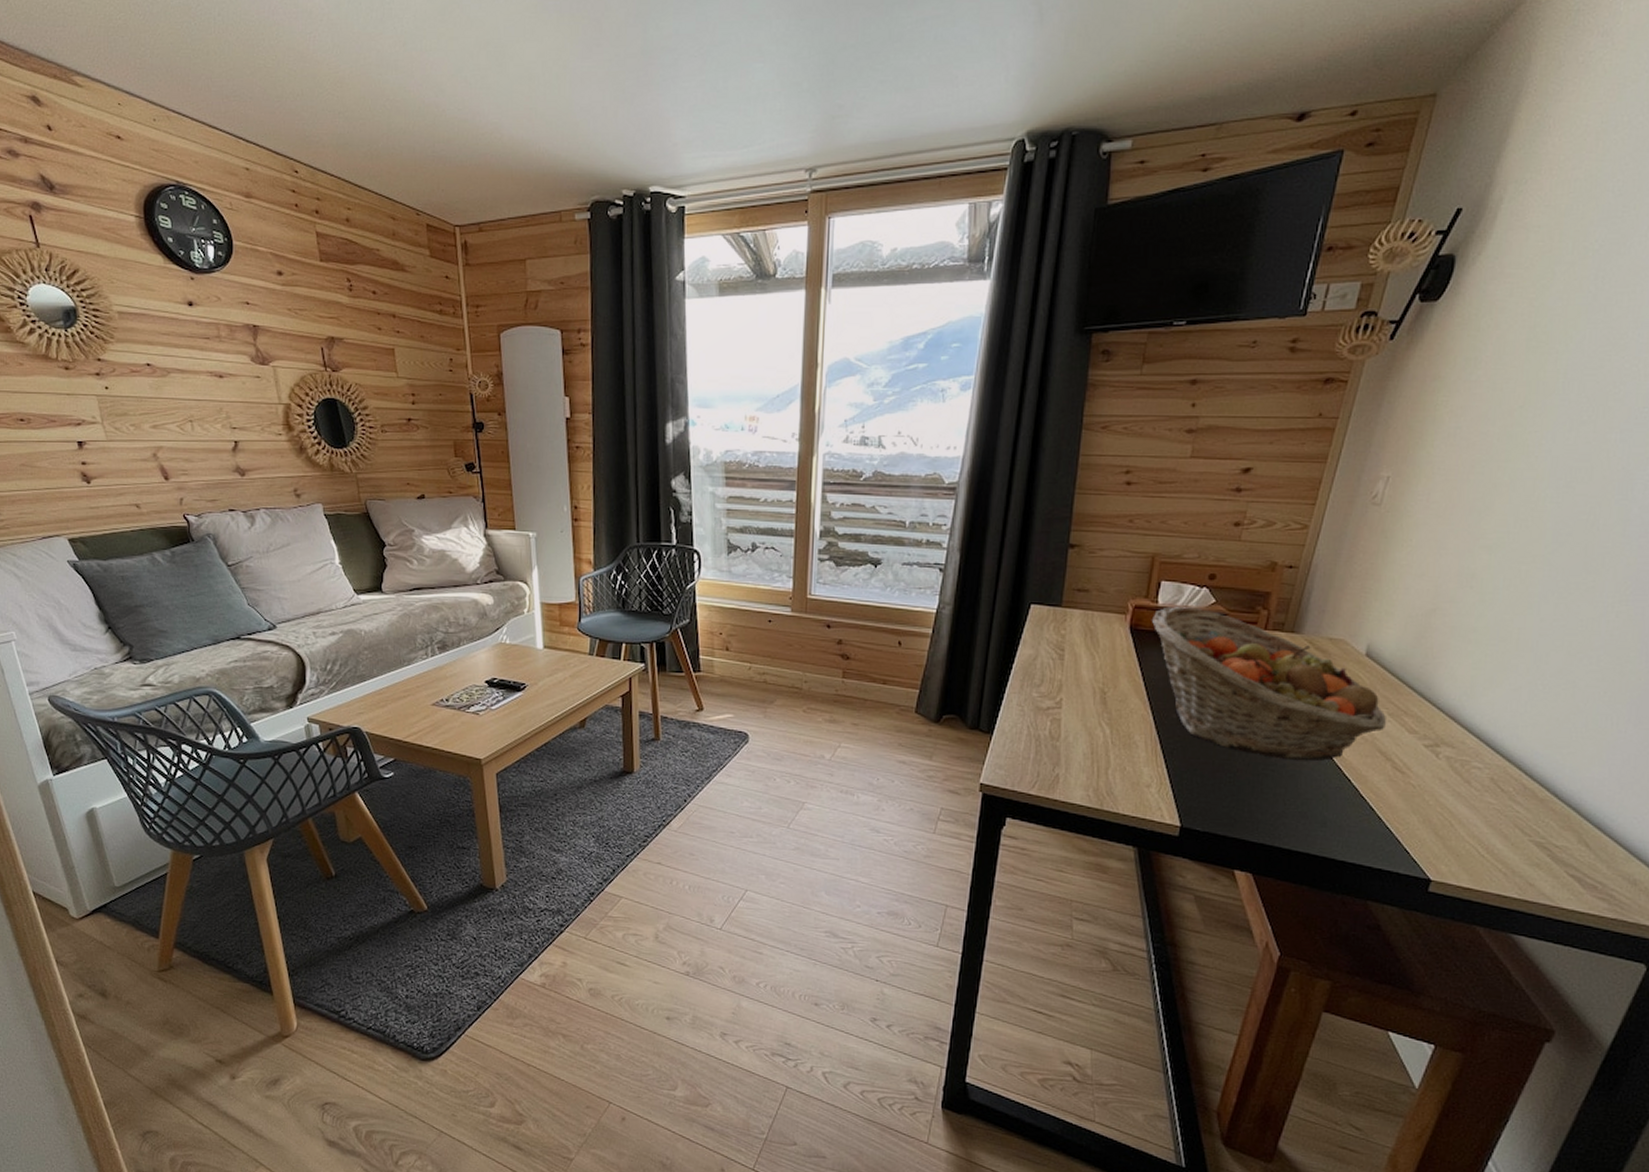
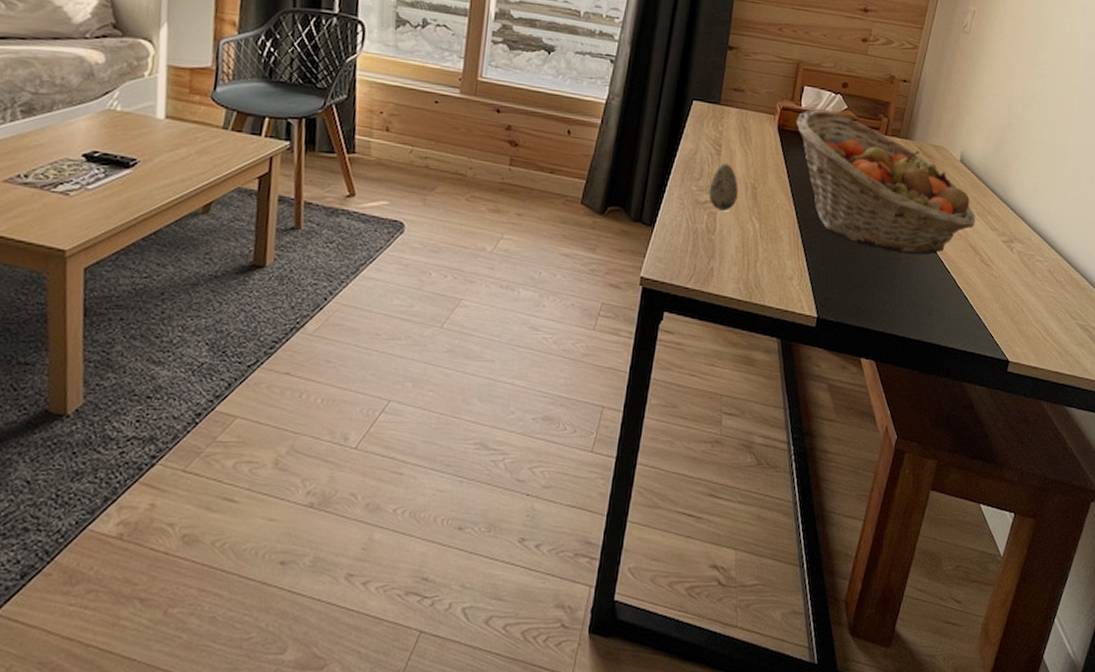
decorative egg: none [1051,668,1085,718] -> present [708,163,738,212]

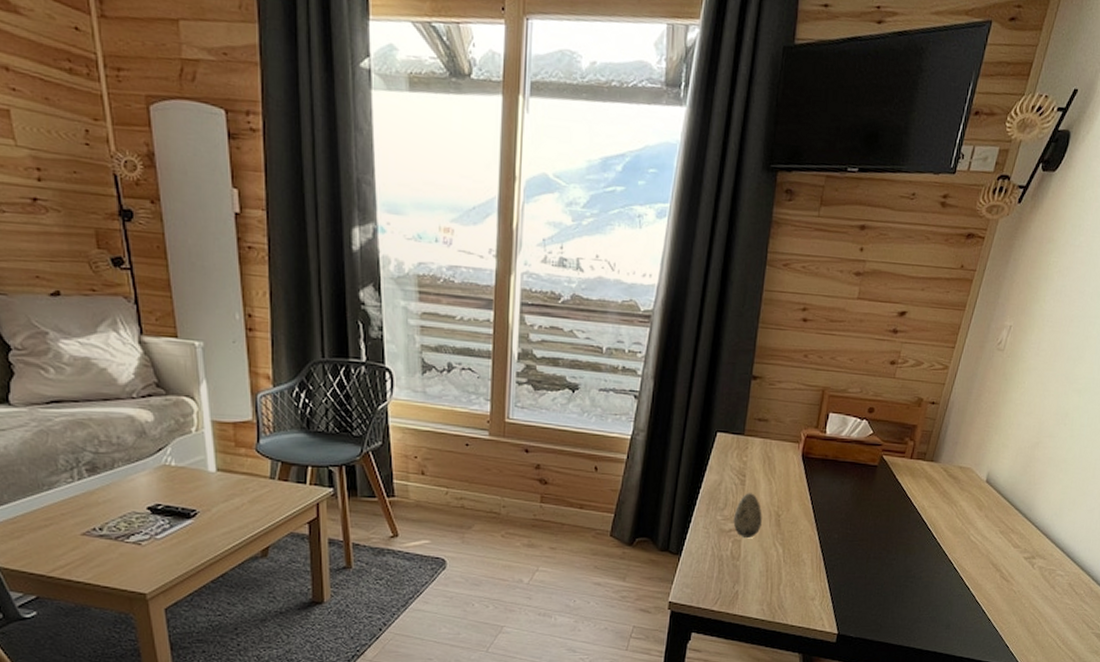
fruit basket: present [796,109,975,255] -> none [821,436,998,574]

